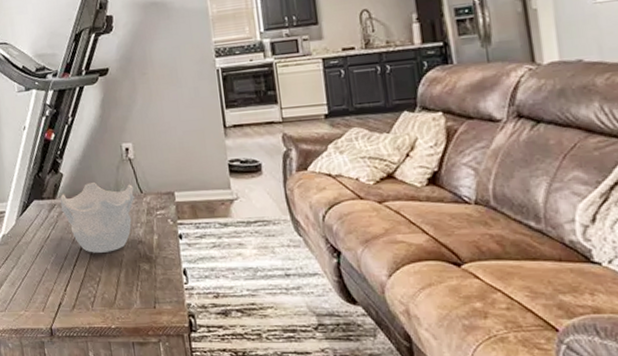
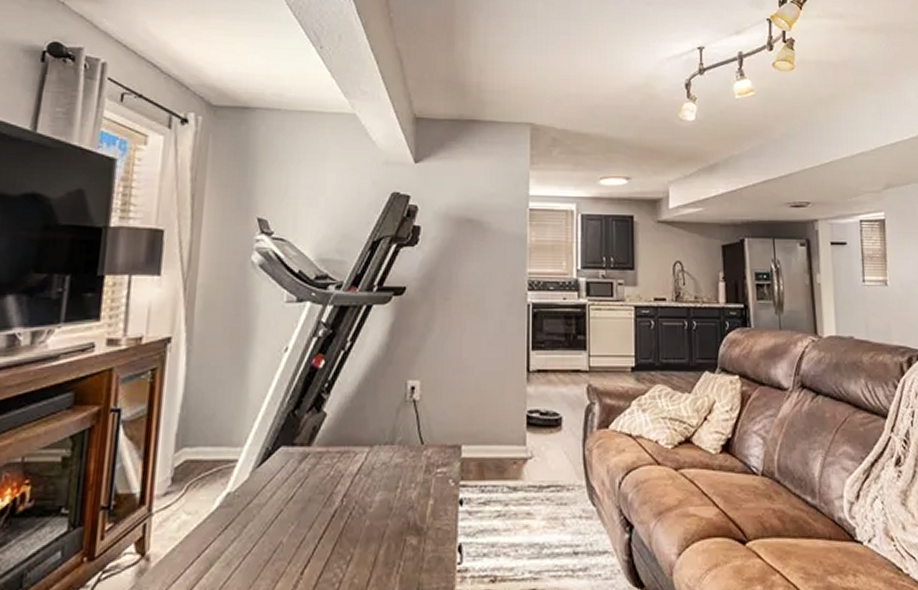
decorative bowl: present [59,183,136,253] -> none [315,427,414,521]

